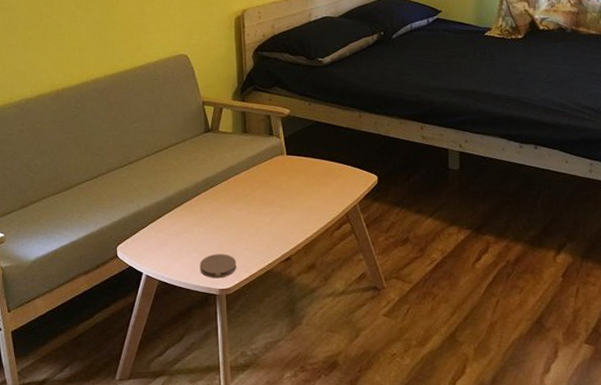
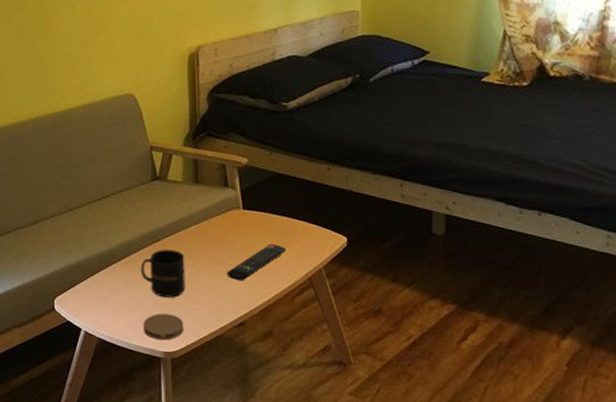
mug: none [196,194,237,239] -> present [140,249,186,298]
remote control: none [274,184,326,220] -> present [227,243,286,281]

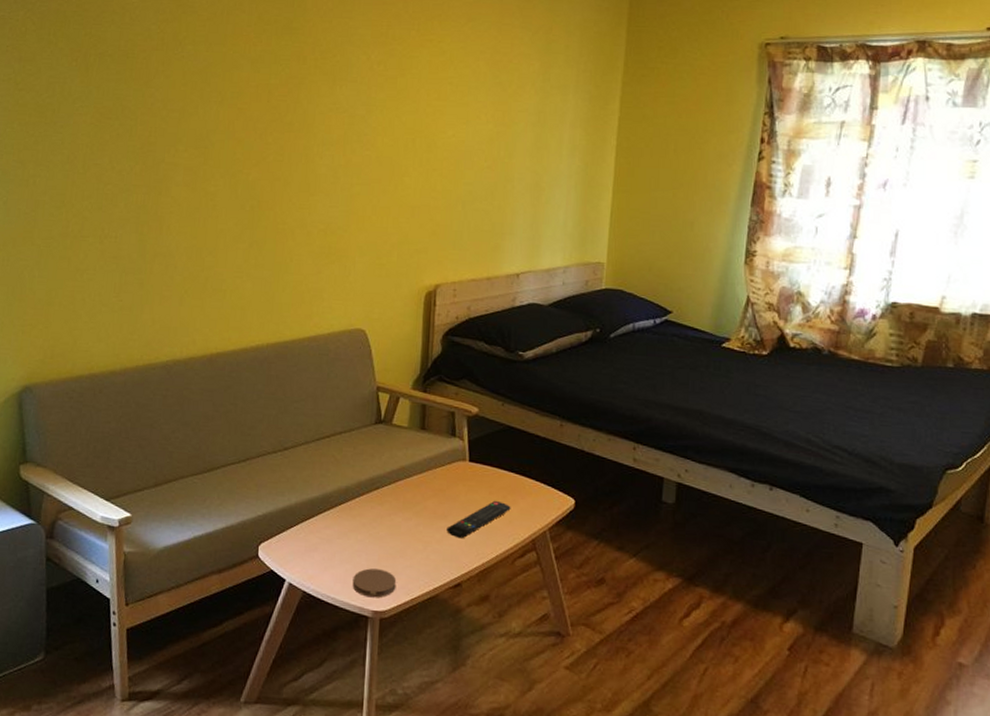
mug: present [140,249,186,298] -> none [355,498,404,552]

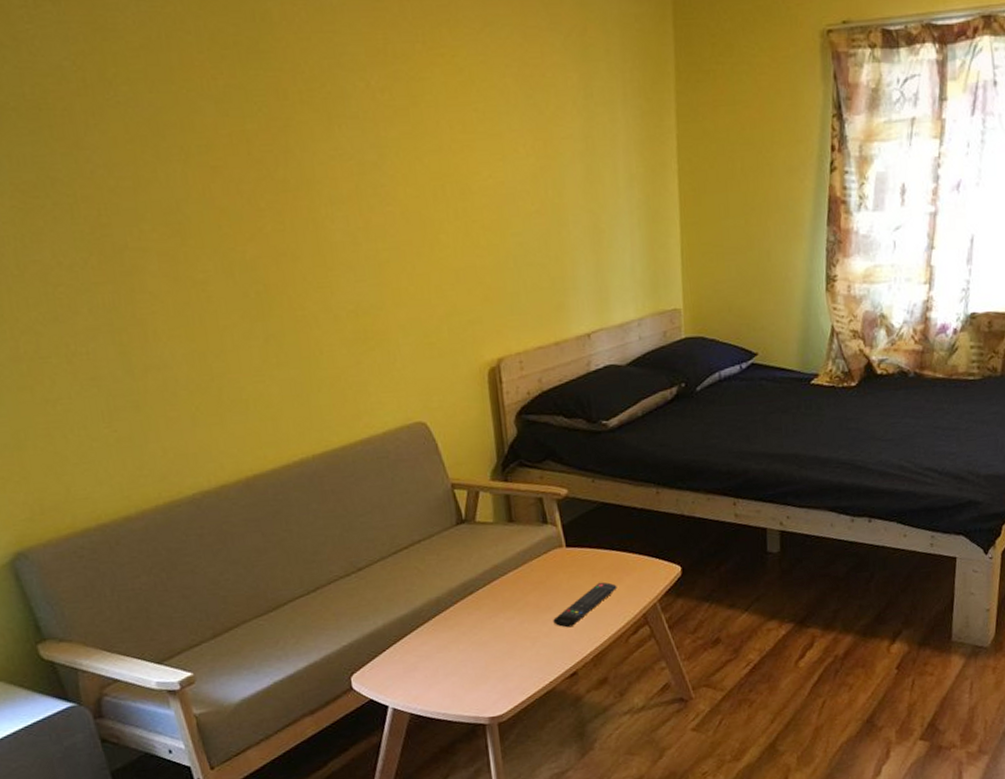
coaster: present [352,568,397,598] -> none [461,674,510,706]

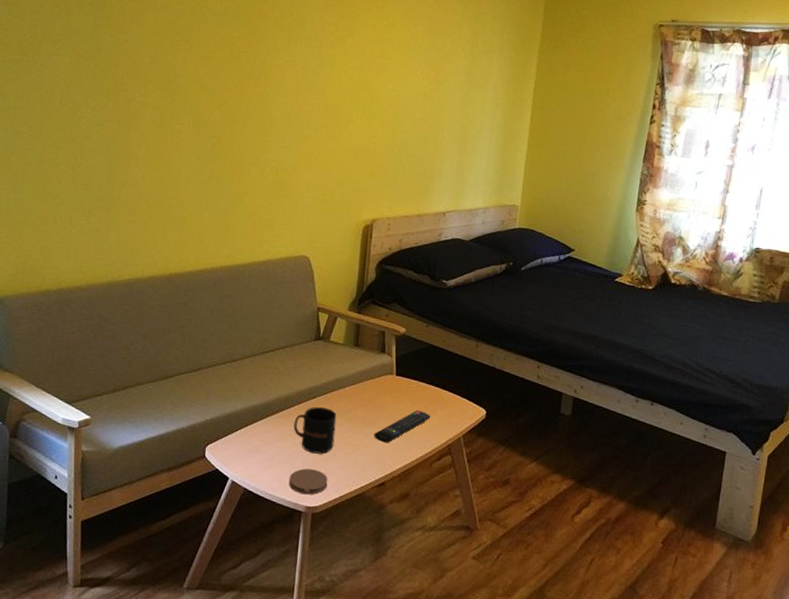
mug: none [453,601,508,658] -> present [293,406,337,454]
coaster: none [461,674,510,706] -> present [288,468,328,495]

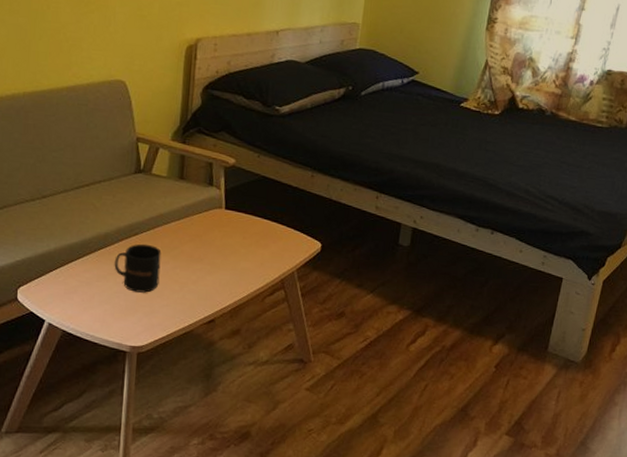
coaster: present [288,468,328,495] -> none [111,308,154,335]
remote control: present [374,410,431,443] -> none [202,244,263,280]

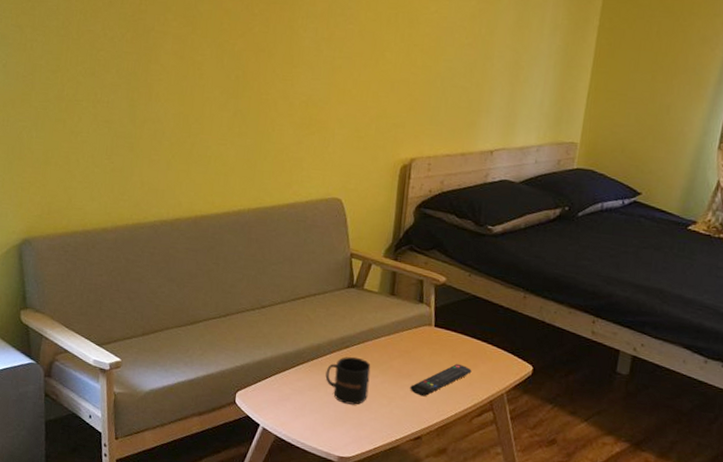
remote control: none [202,244,263,280] -> present [410,363,472,397]

